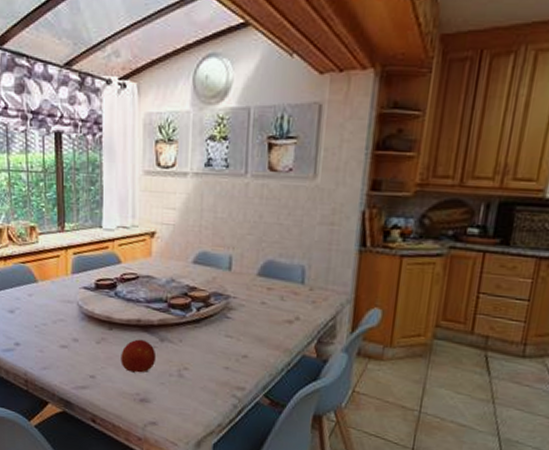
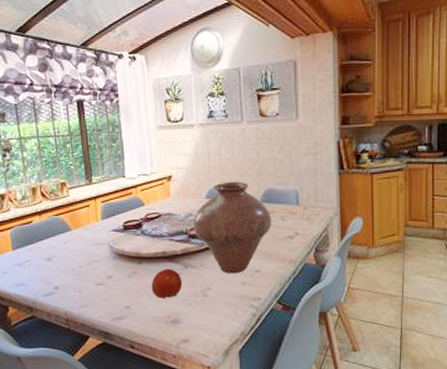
vase: none [175,246,269,356] -> present [193,181,272,274]

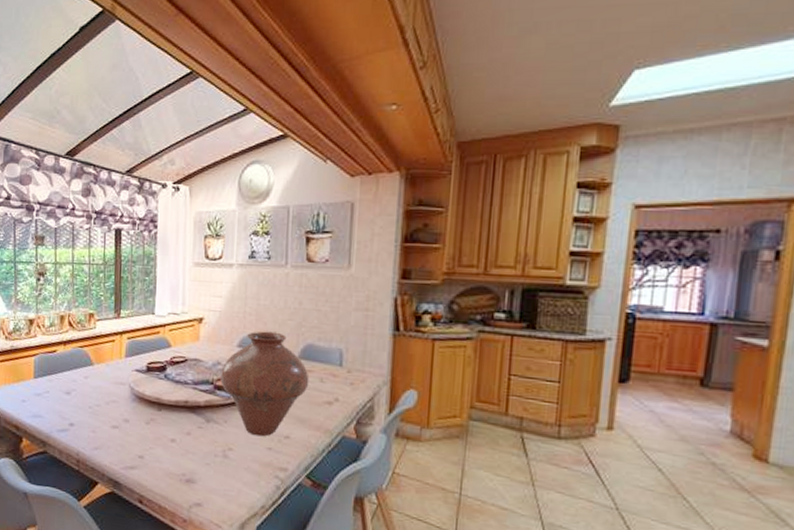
fruit: present [151,268,183,298] -> none [168,420,202,454]

